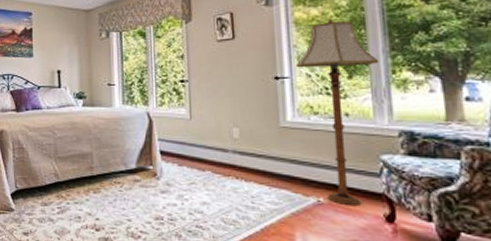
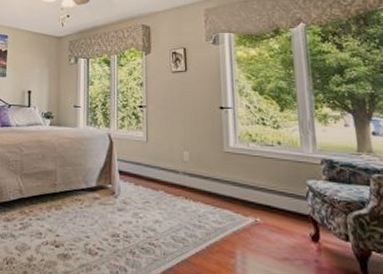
floor lamp: present [295,19,379,205] -> none [237,59,305,225]

